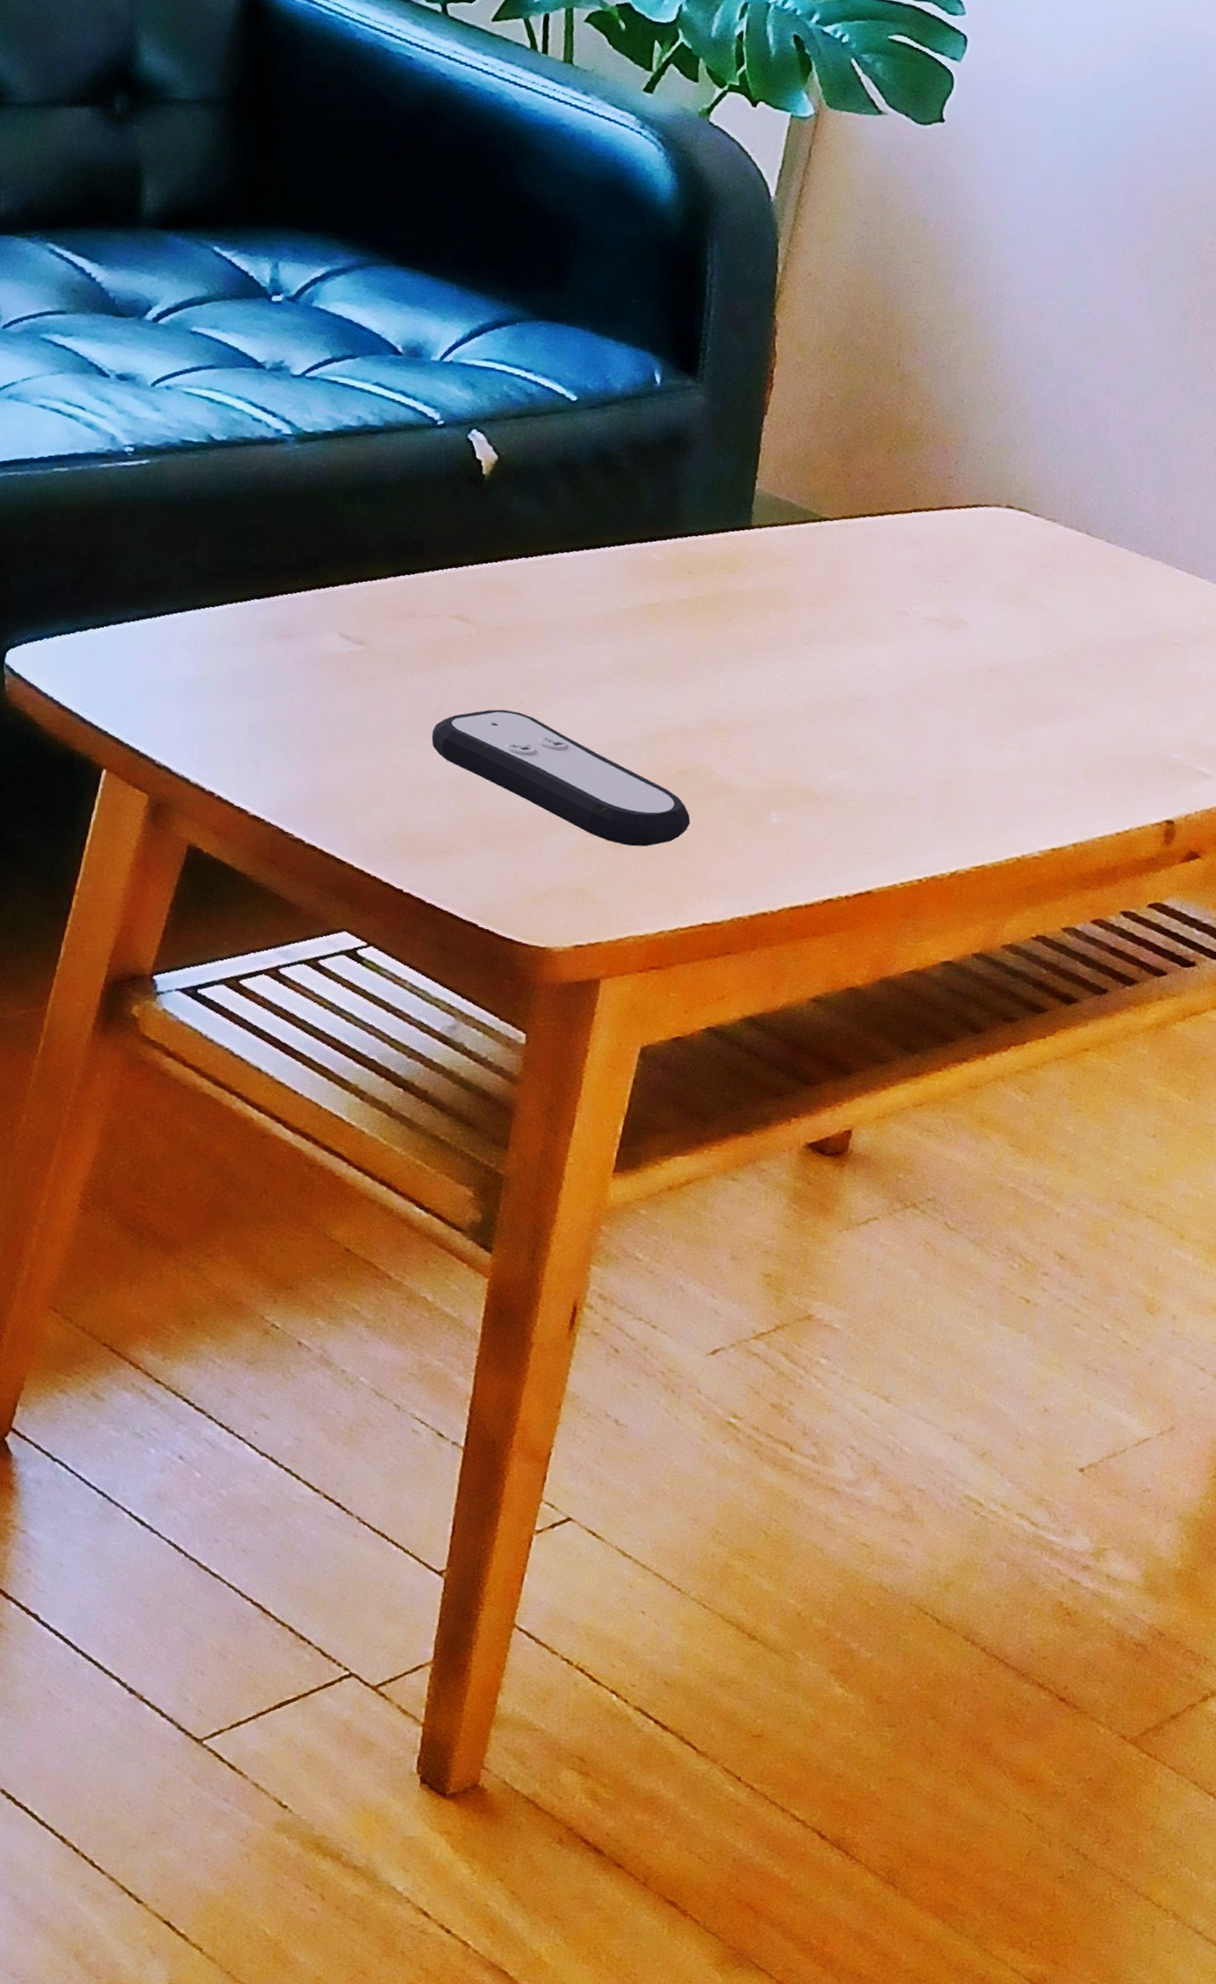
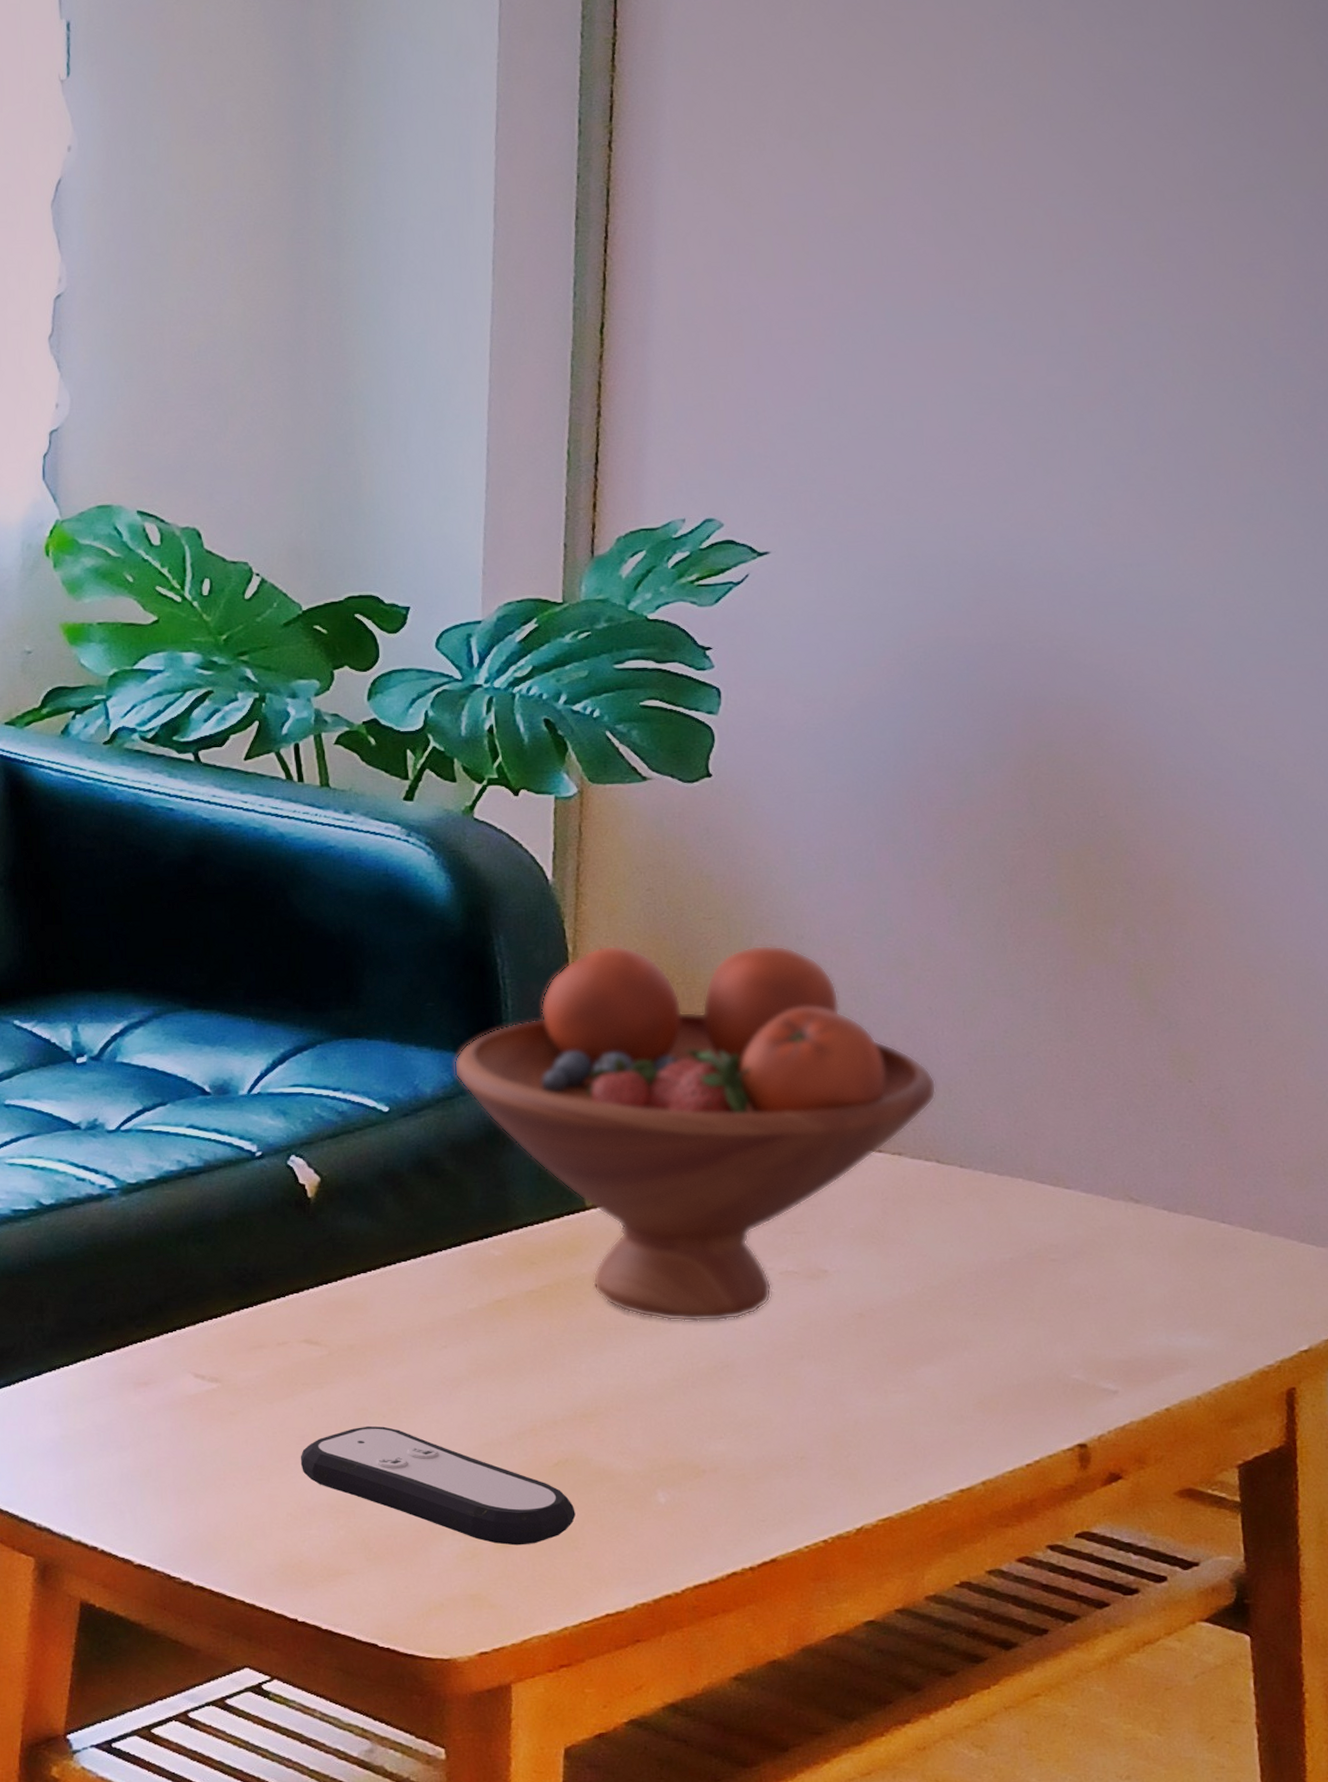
fruit bowl: none [647,271,1100,657] -> present [454,945,937,1322]

